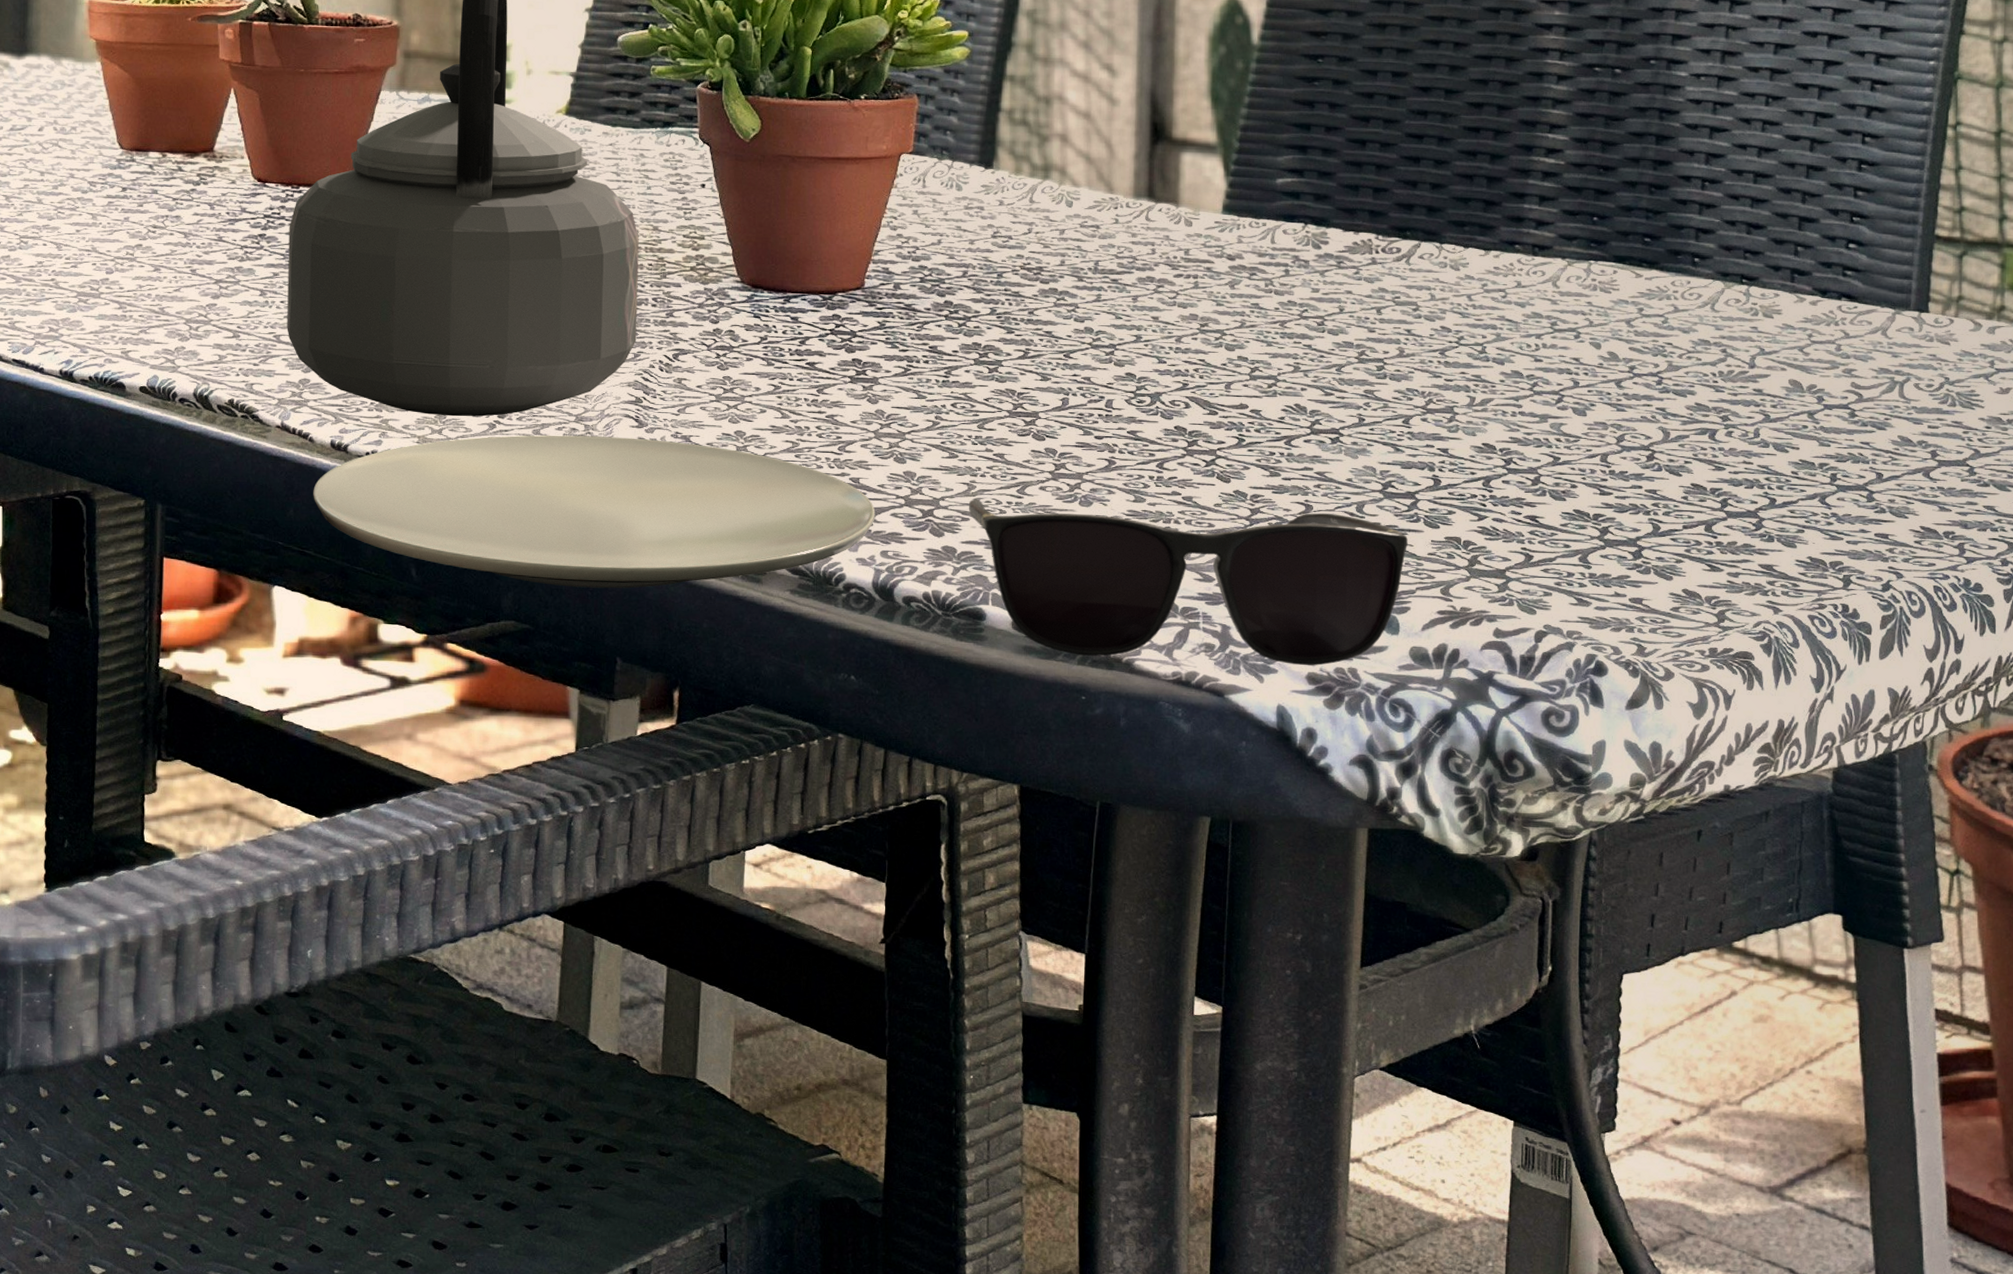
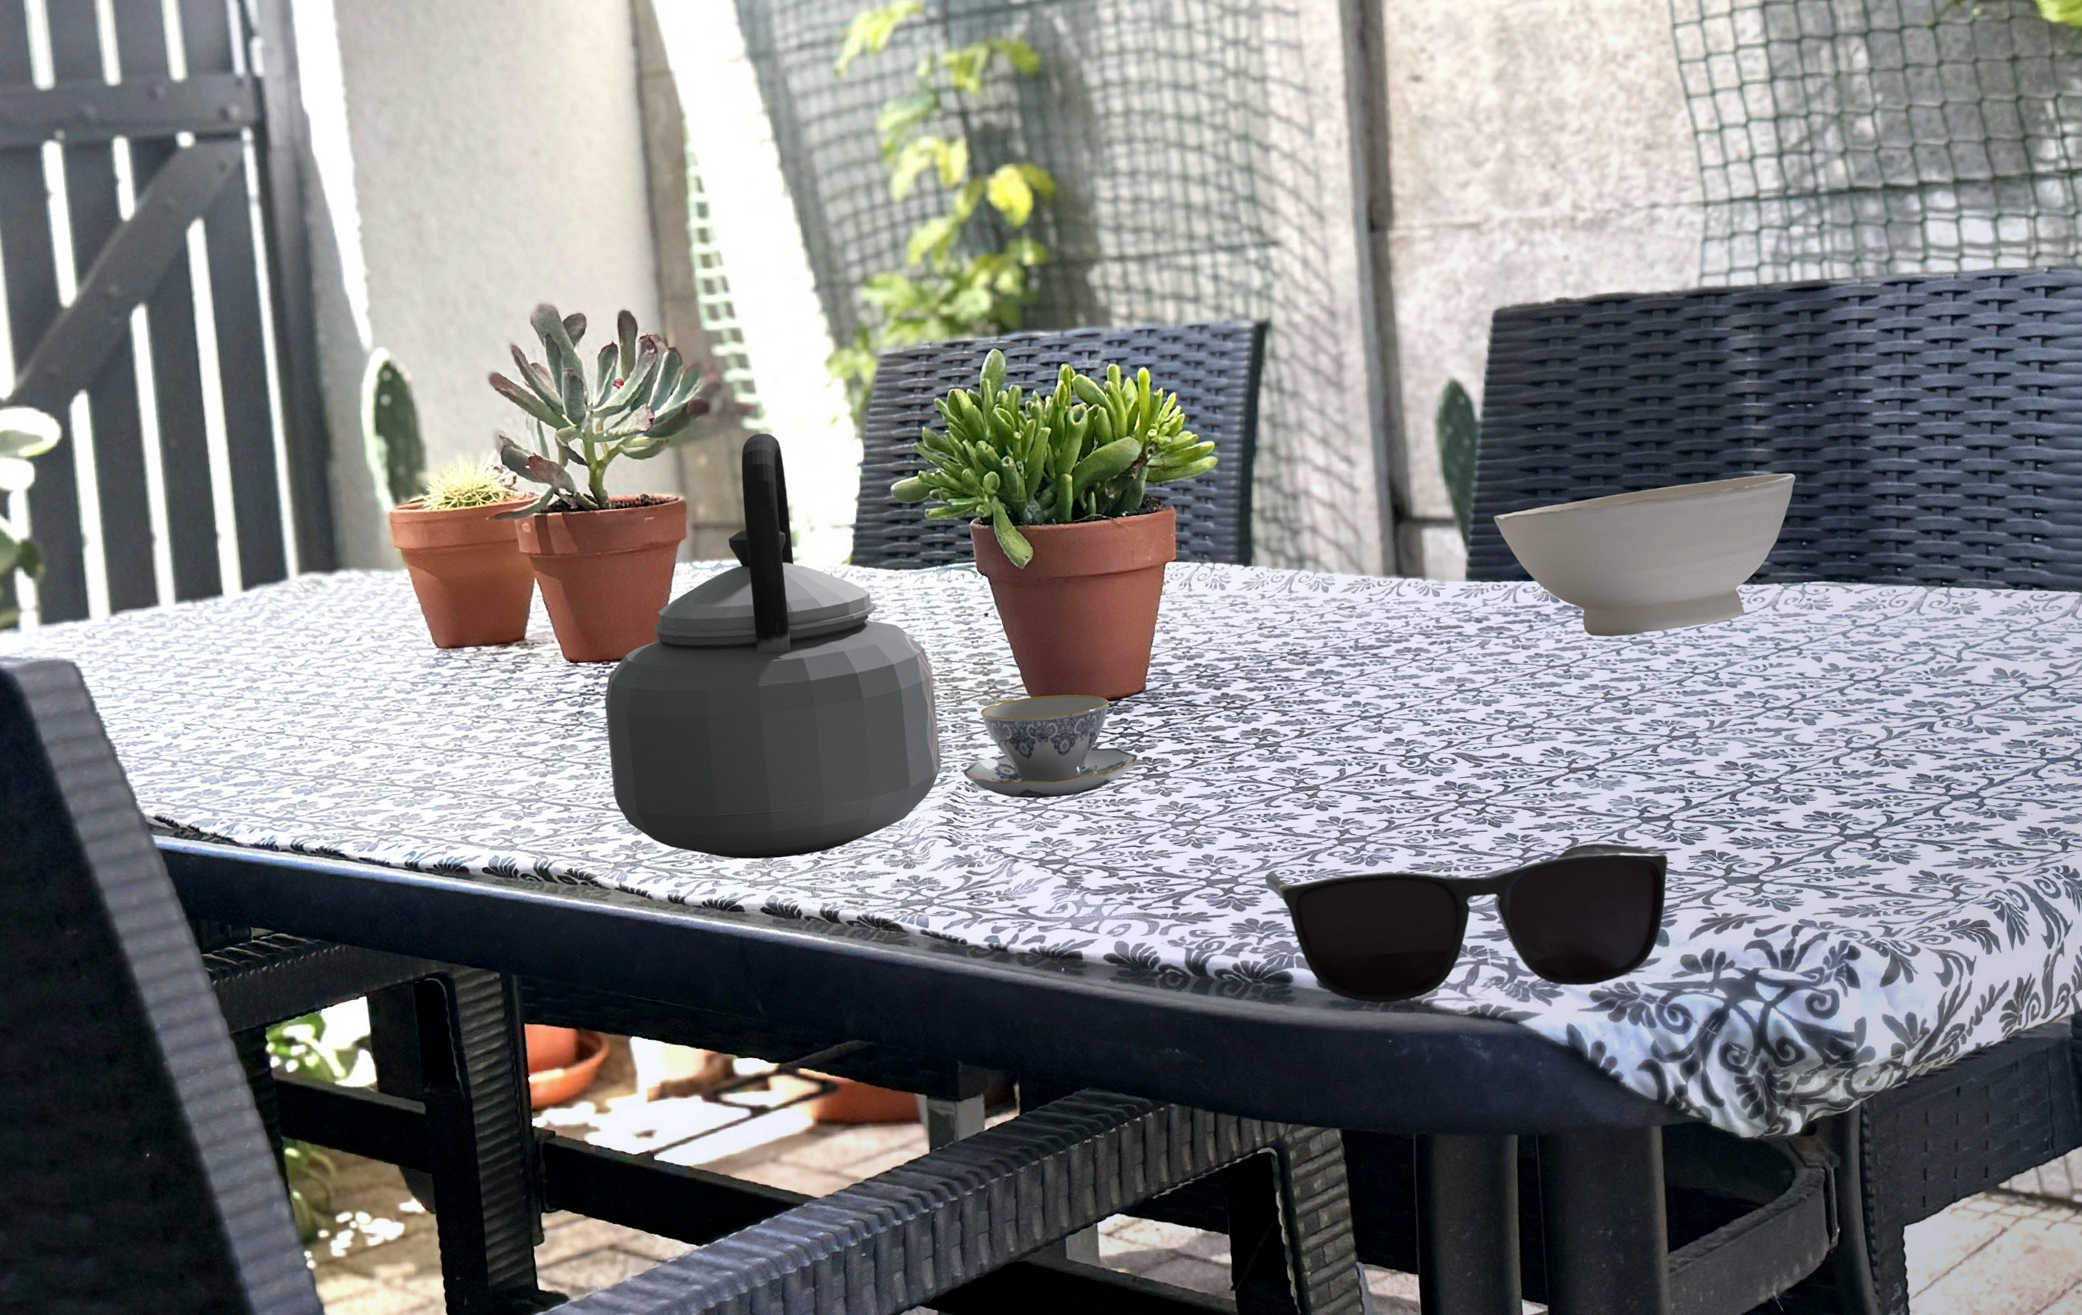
plate: present [313,435,876,589] -> none [657,854,1181,1003]
teacup: none [658,279,848,390] -> present [962,694,1138,799]
bowl: none [1260,138,1594,294] -> present [1494,473,1796,637]

